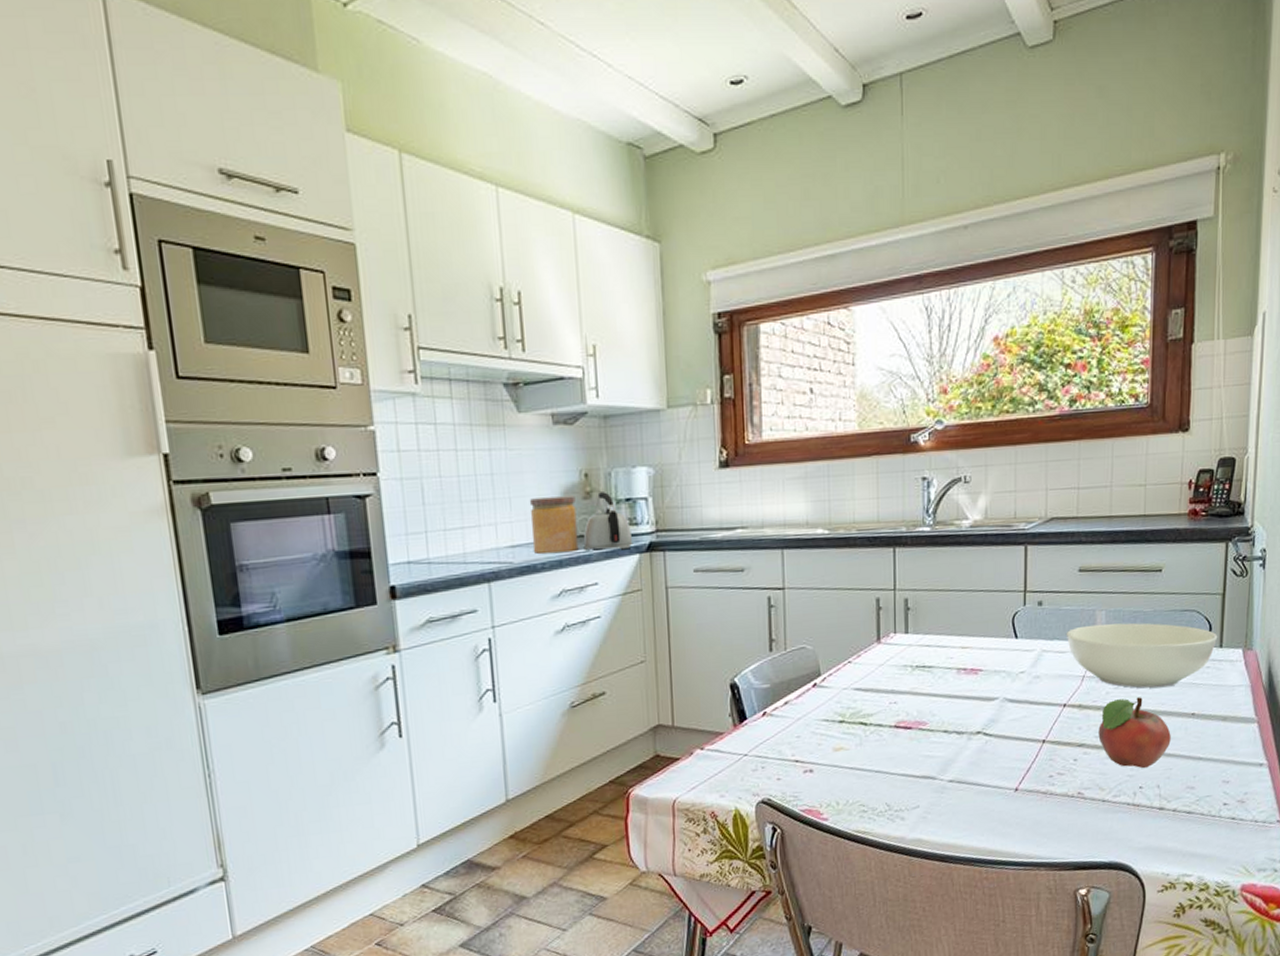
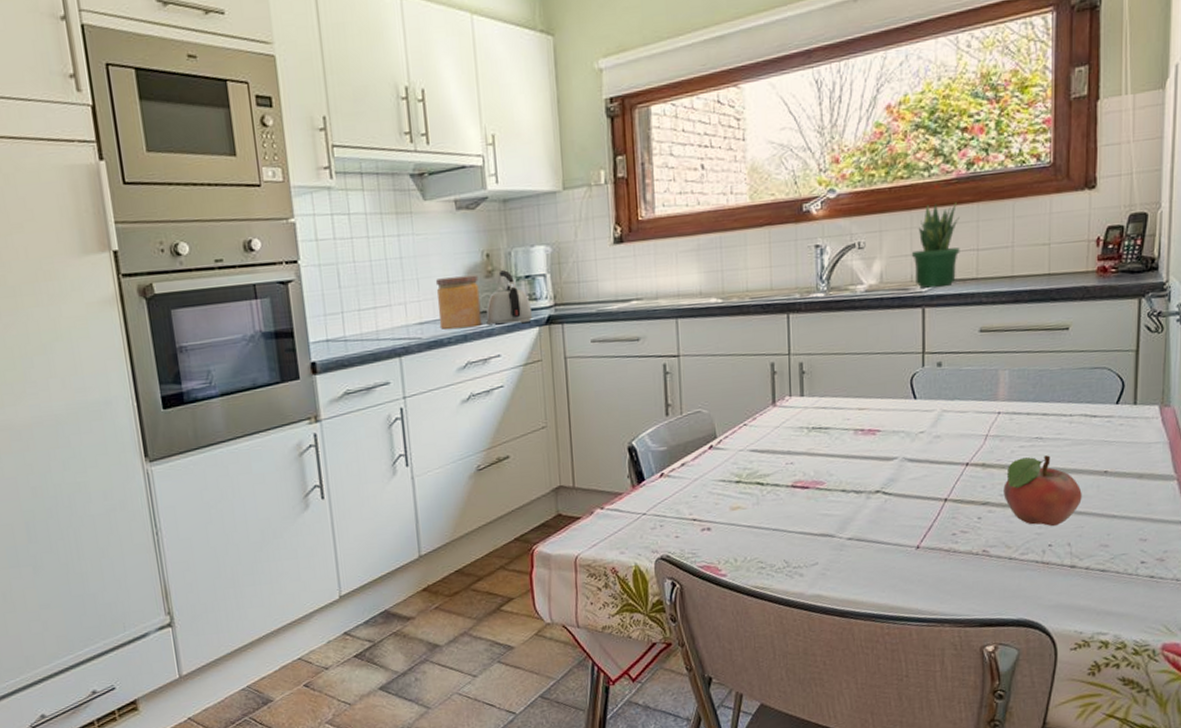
planter: none [1015,440,1062,526] -> present [911,203,960,289]
bowl: present [1066,622,1218,688] -> none [967,381,1132,447]

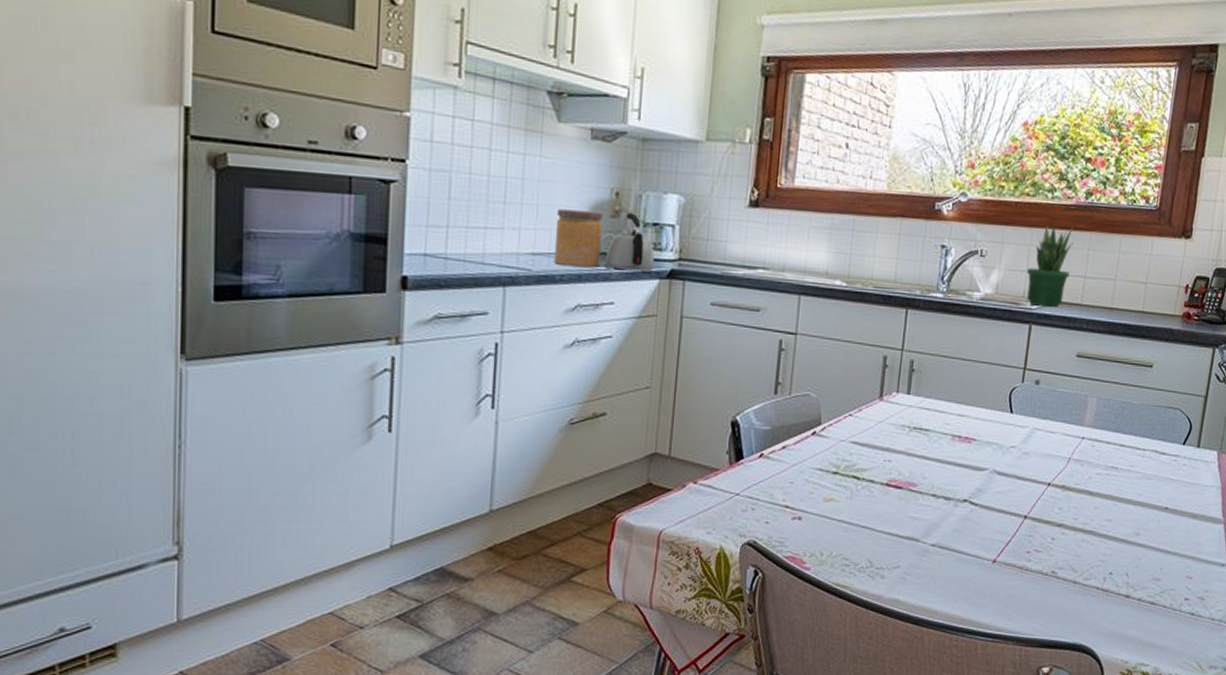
fruit: present [1003,455,1082,527] -> none [1077,485,1144,556]

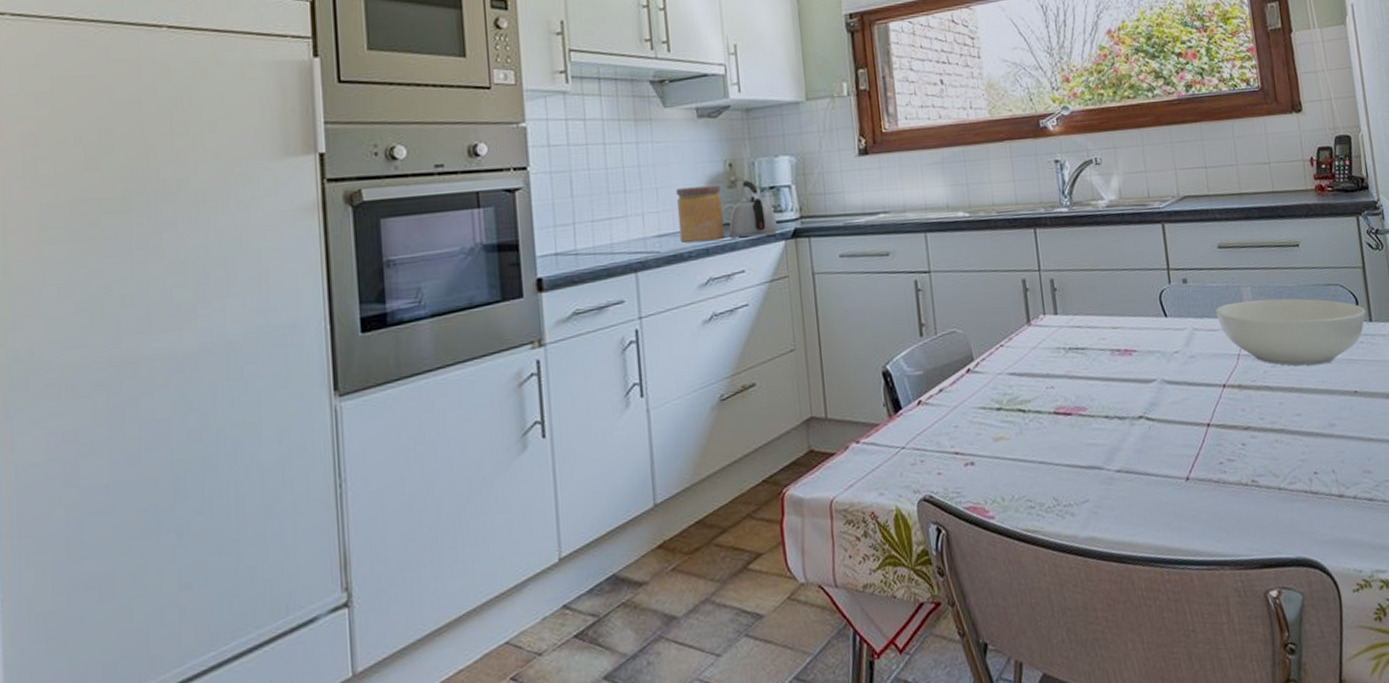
planter: present [1026,225,1074,307] -> none [1145,122,1190,204]
bowl: none [1057,409,1197,479] -> present [1214,298,1366,366]

